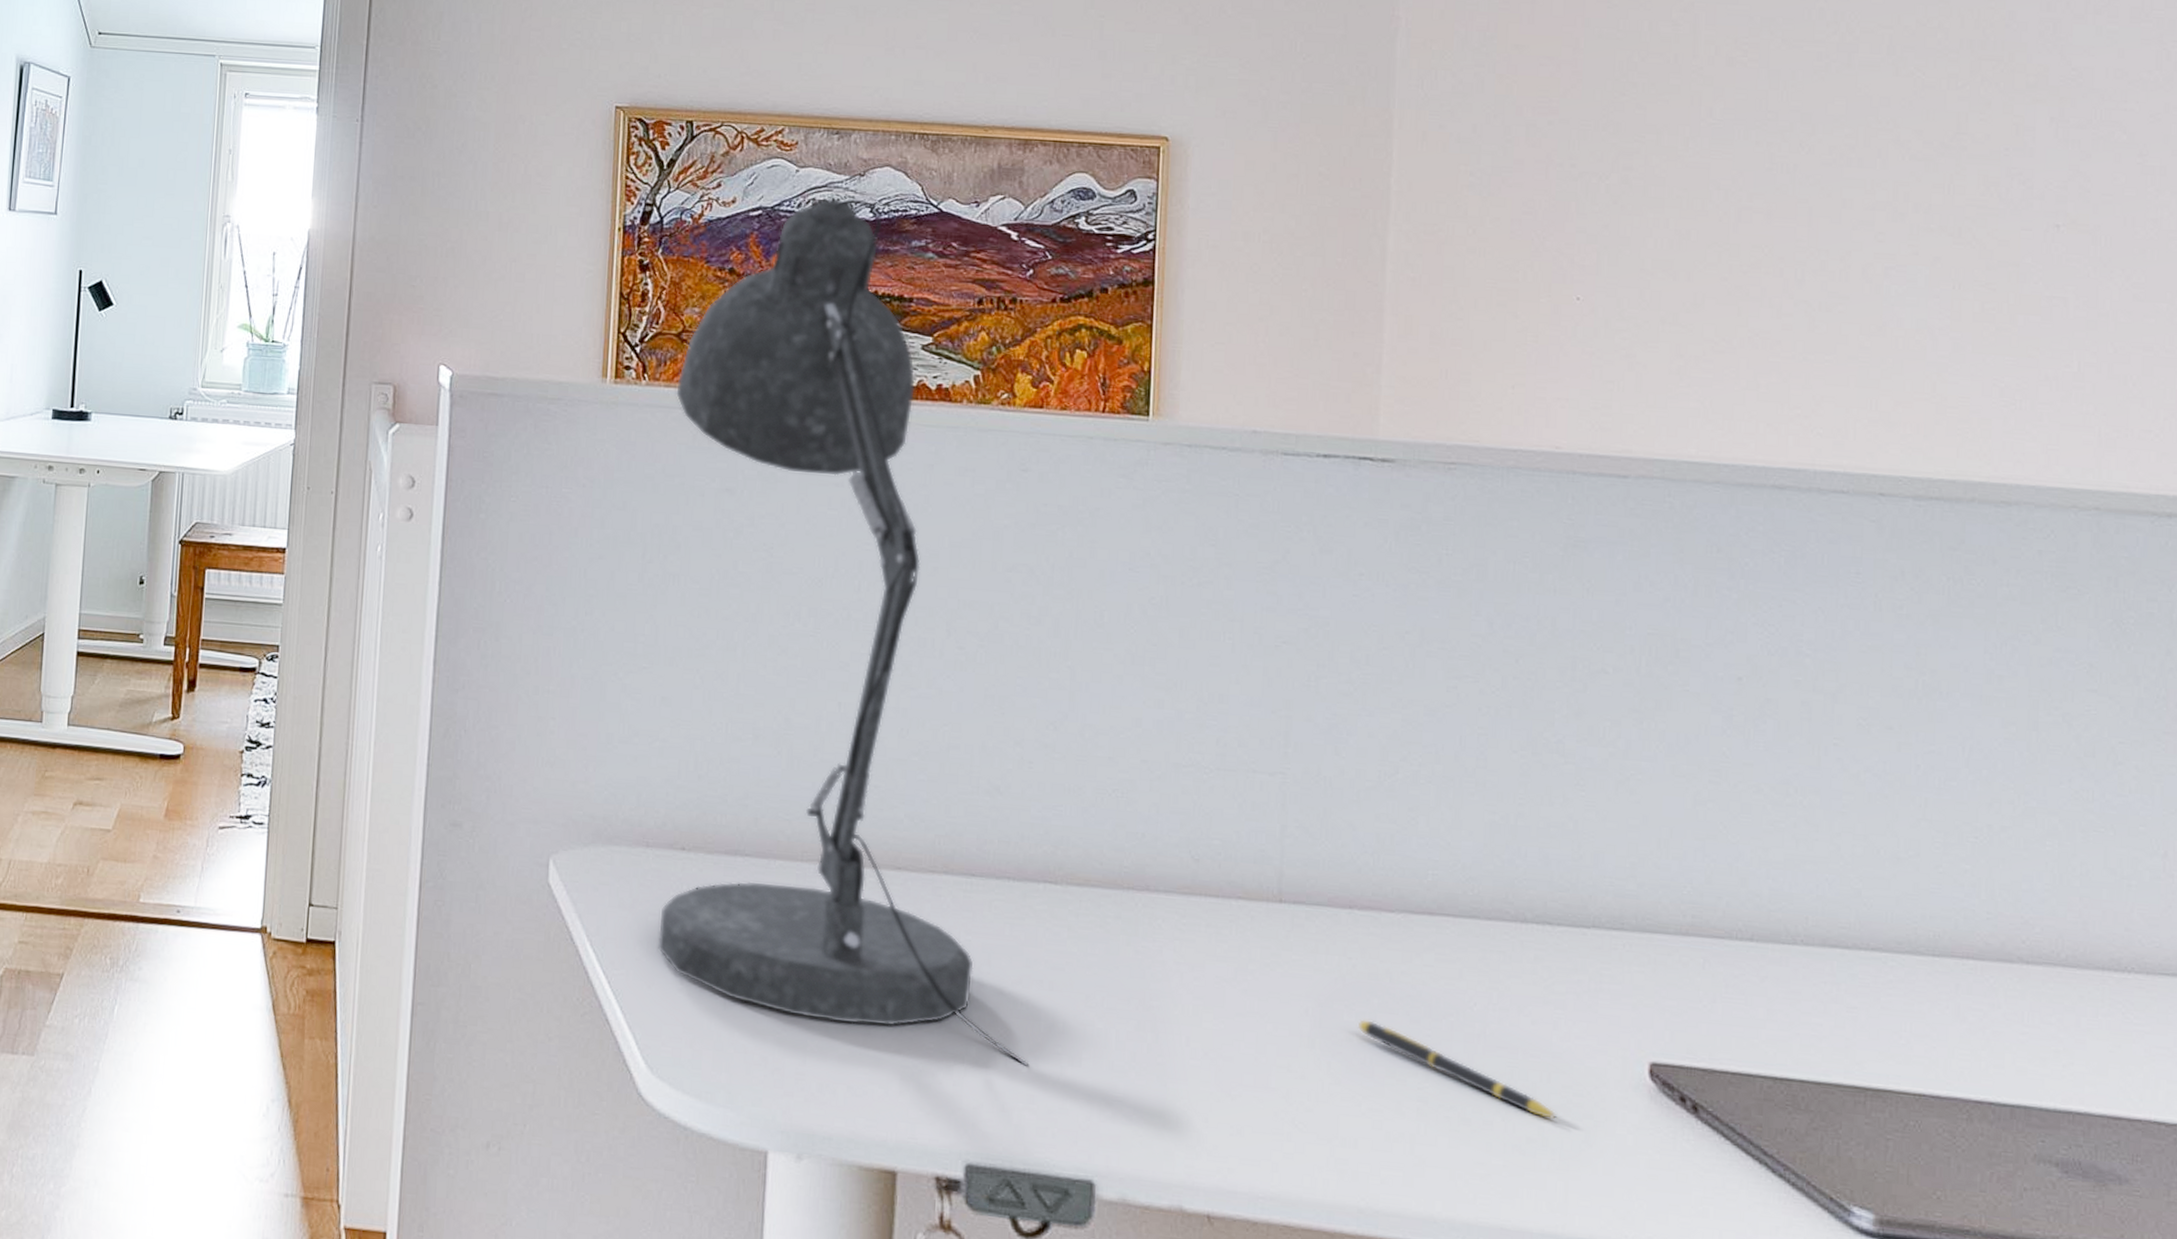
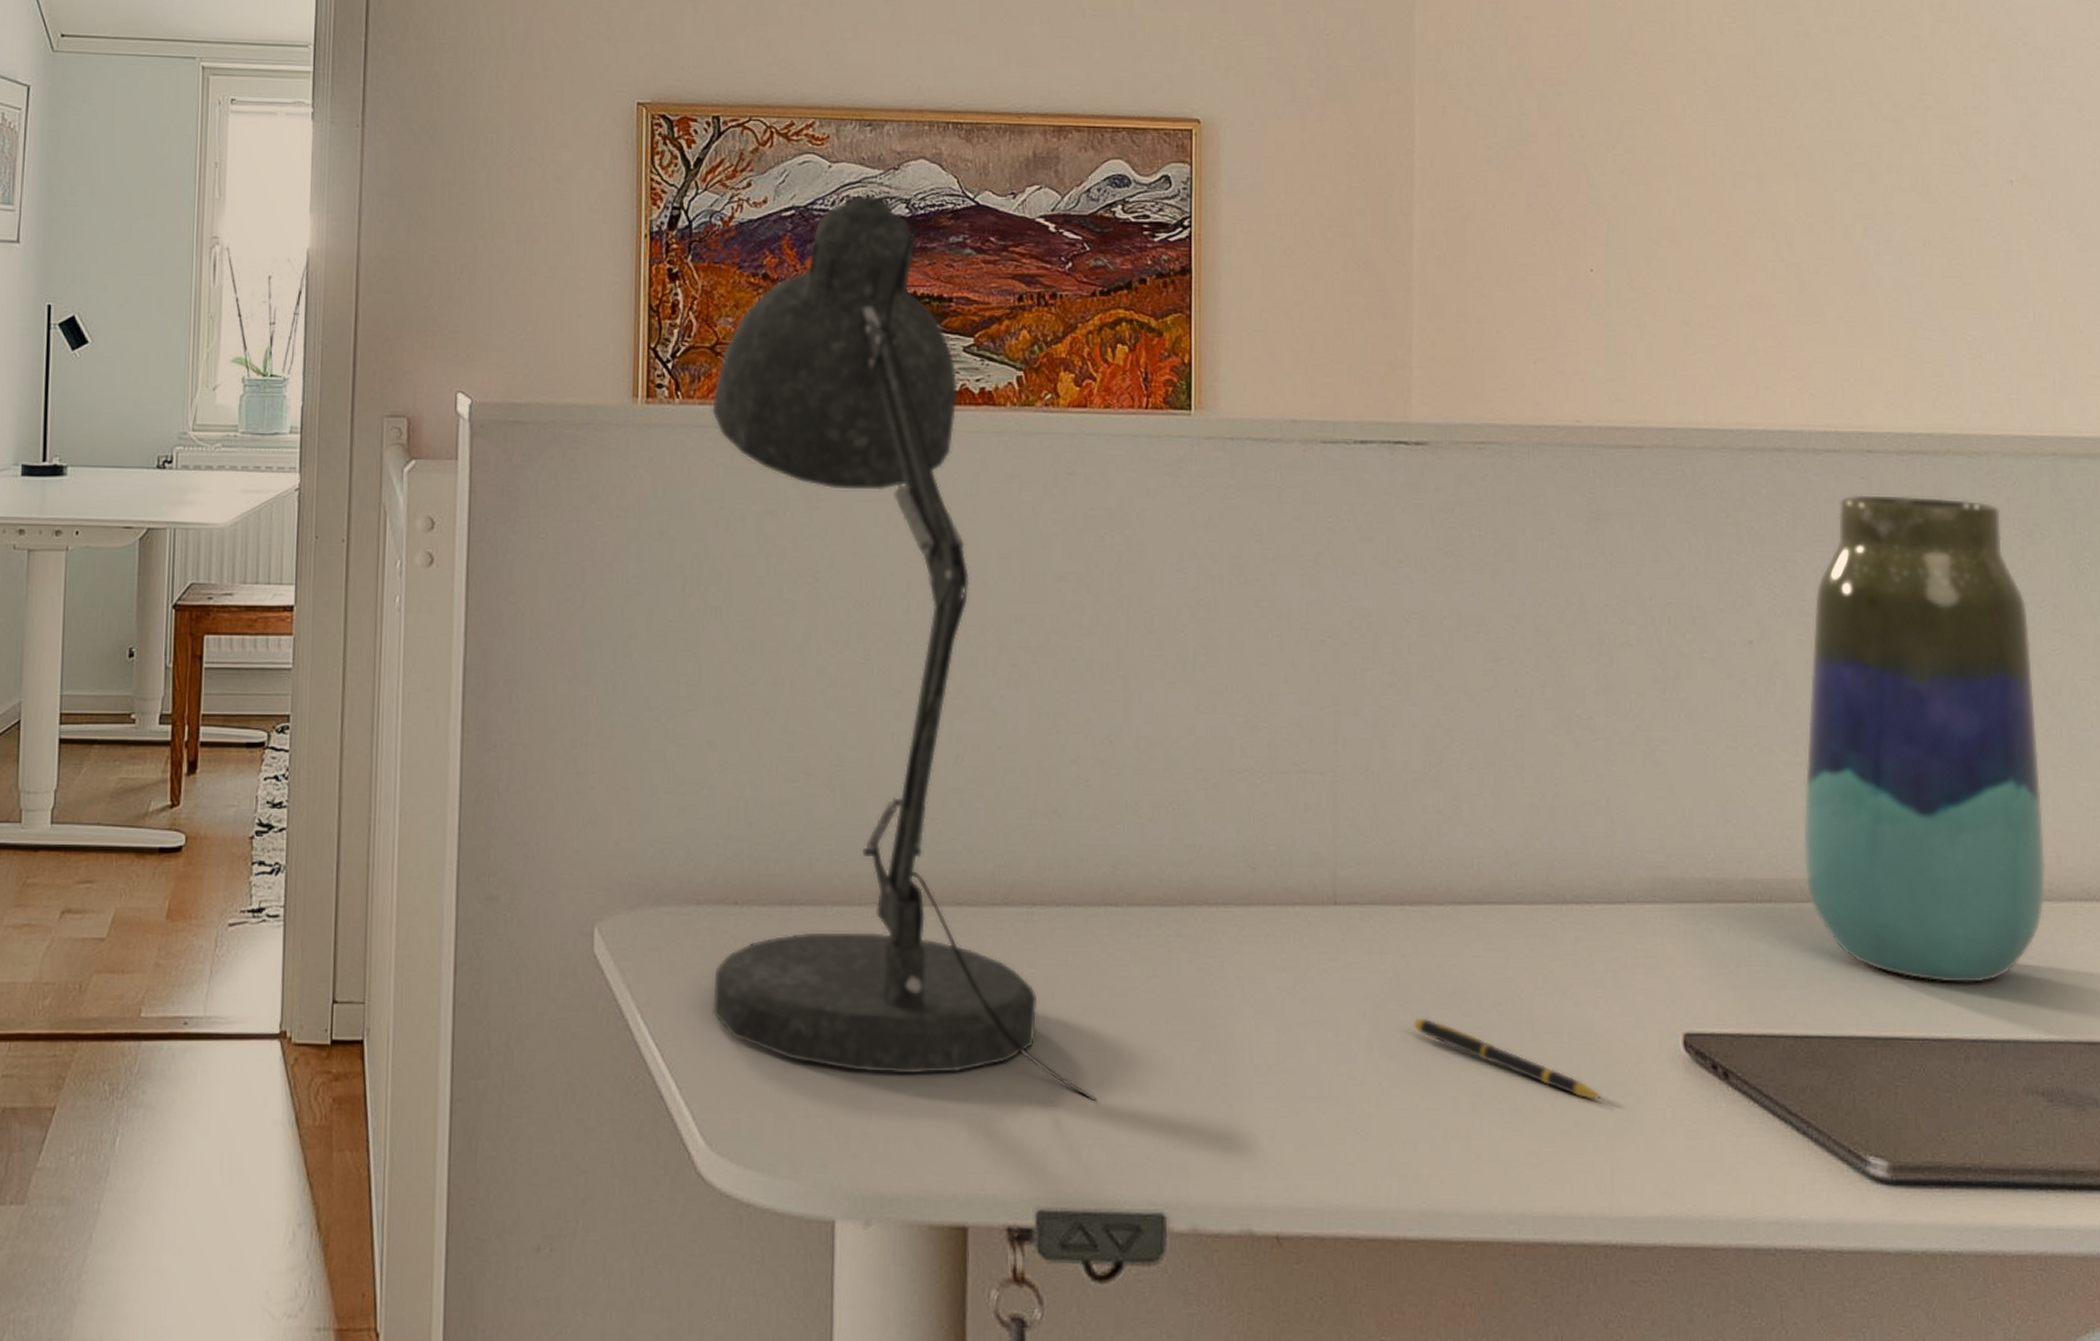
vase: none [1790,537,2070,1044] -> present [1803,495,2046,984]

